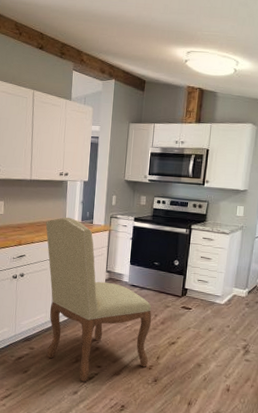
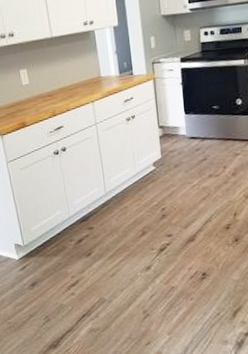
chair: present [45,217,152,382] -> none [79,72,225,255]

